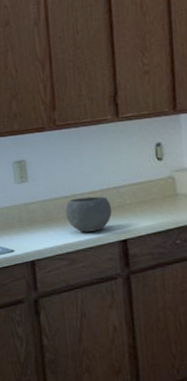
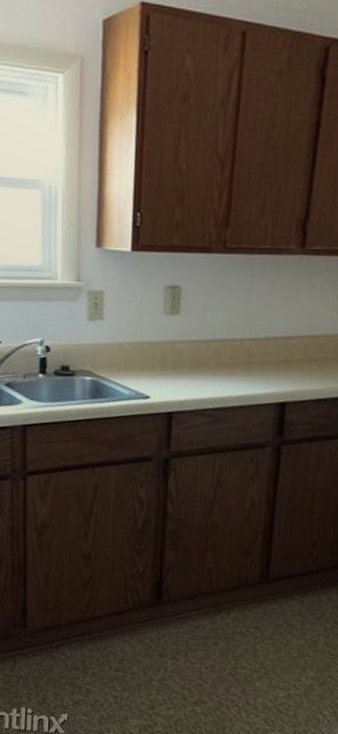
bowl: present [65,196,112,232] -> none [218,343,276,388]

